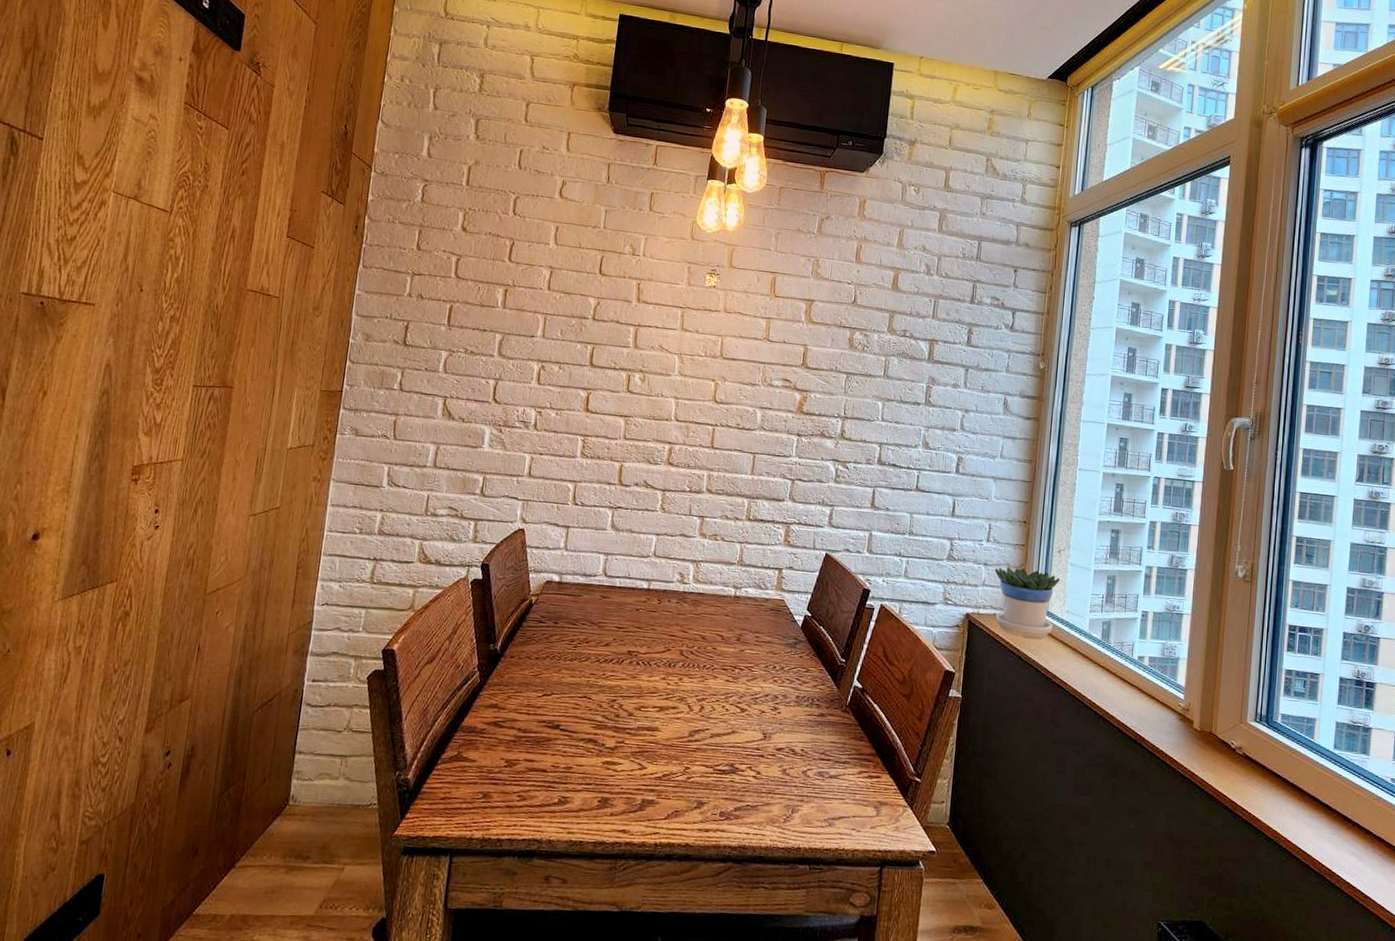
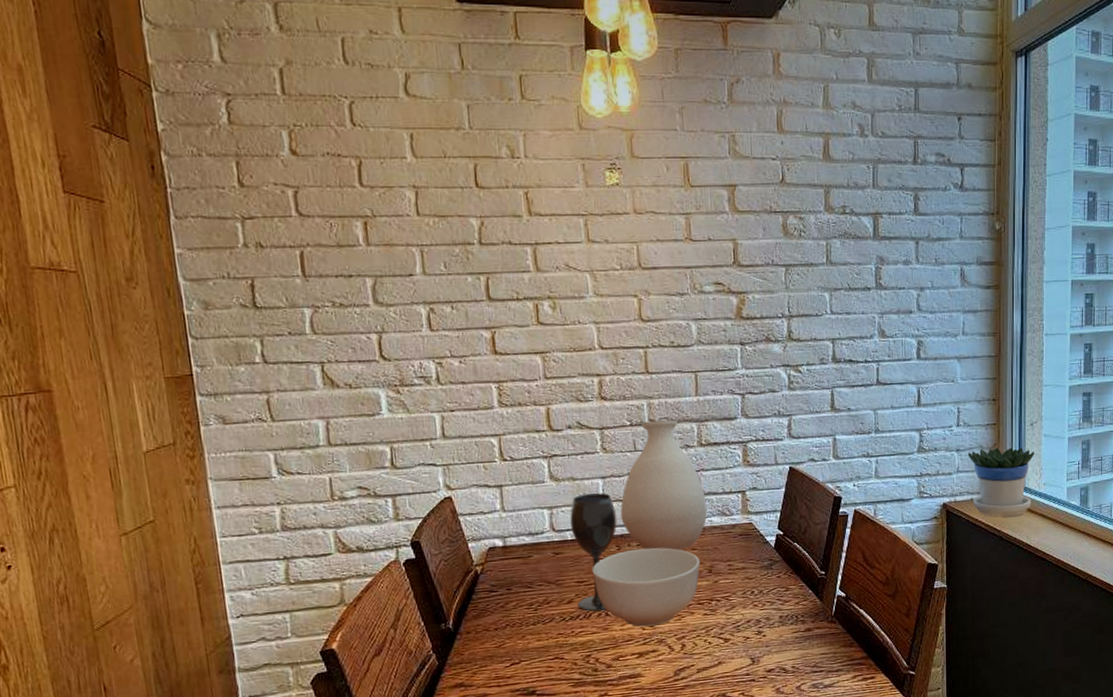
wine glass: none [613,546,664,659] -> present [570,492,617,611]
bowl: none [632,605,731,683] -> present [592,547,701,627]
vase: none [666,490,746,614] -> present [620,420,707,551]

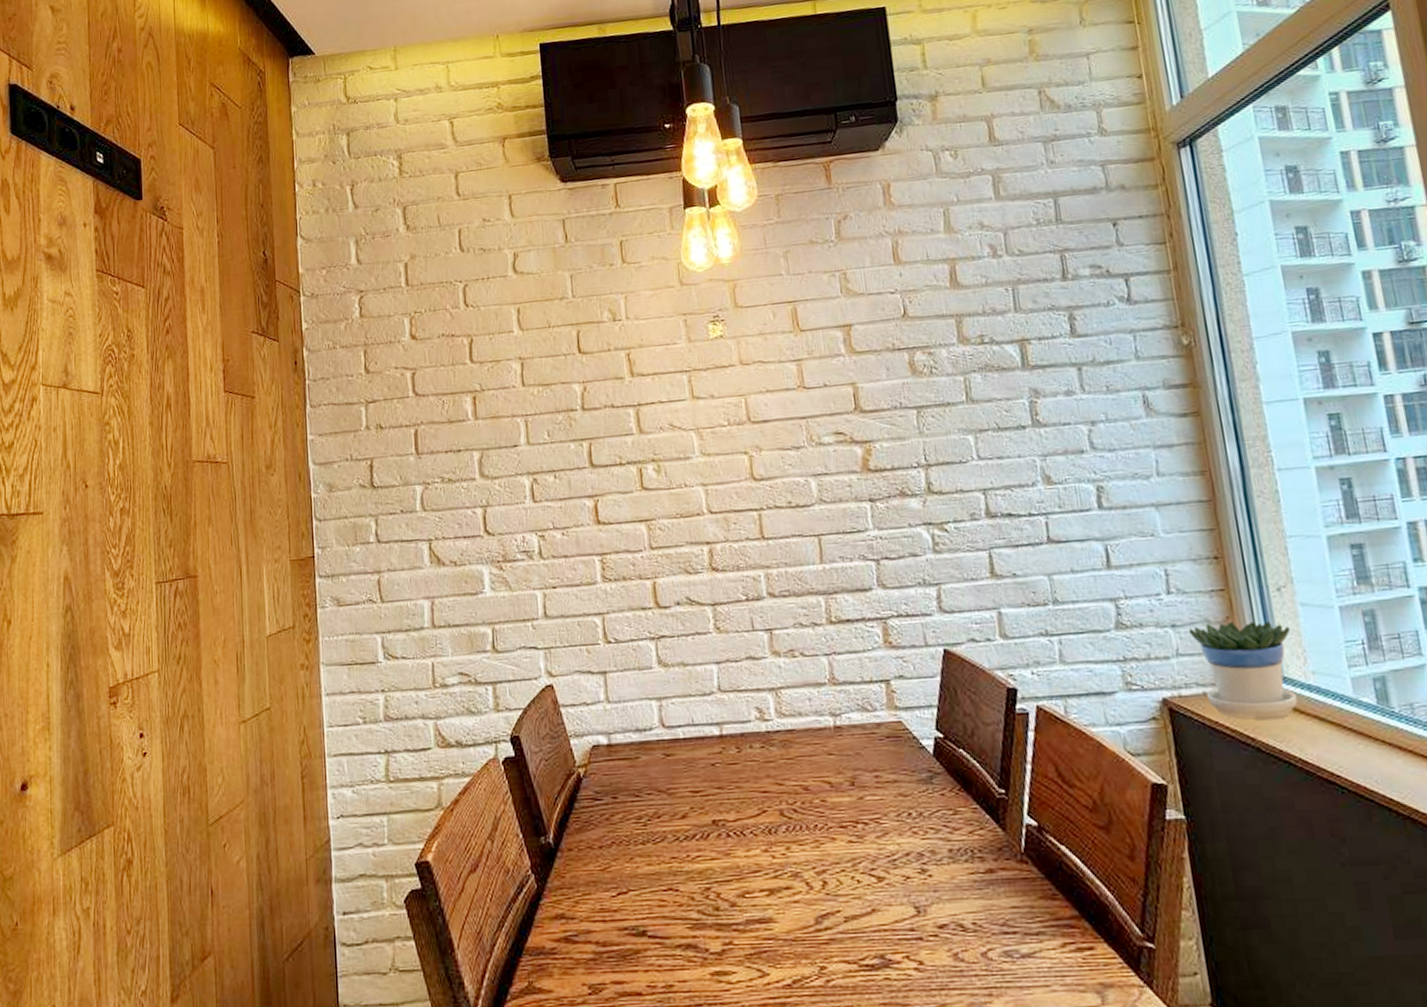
wine glass: present [570,492,617,611] -> none [681,680,736,830]
bowl: present [592,547,701,627] -> none [708,750,840,854]
vase: present [620,420,707,551] -> none [739,593,844,755]

